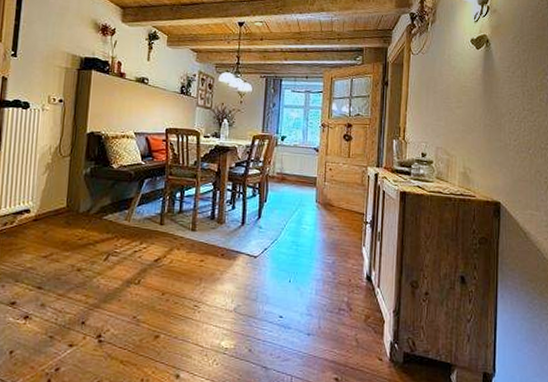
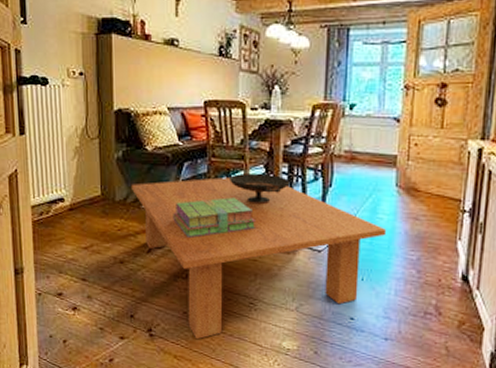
coffee table: none [95,193,309,344] -> present [130,177,387,340]
stack of books: none [131,210,203,246] -> present [173,197,255,238]
decorative bowl: none [183,189,233,217] -> present [230,172,290,205]

